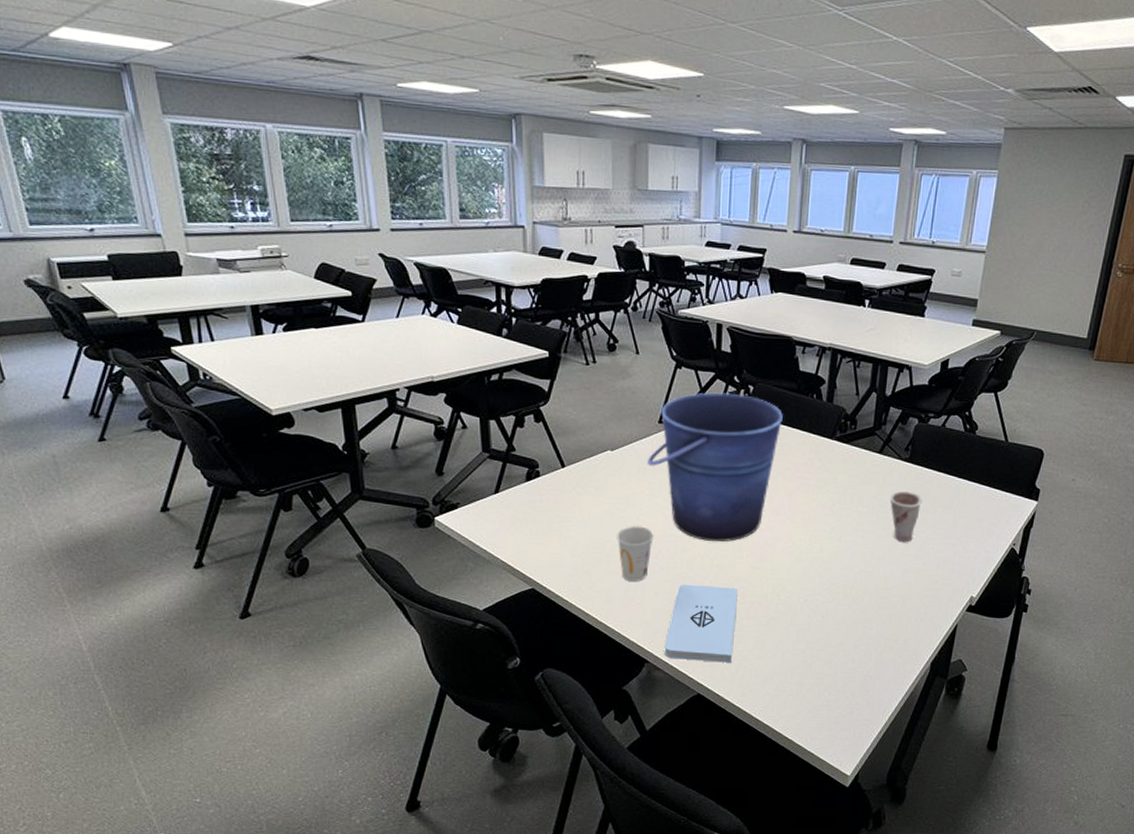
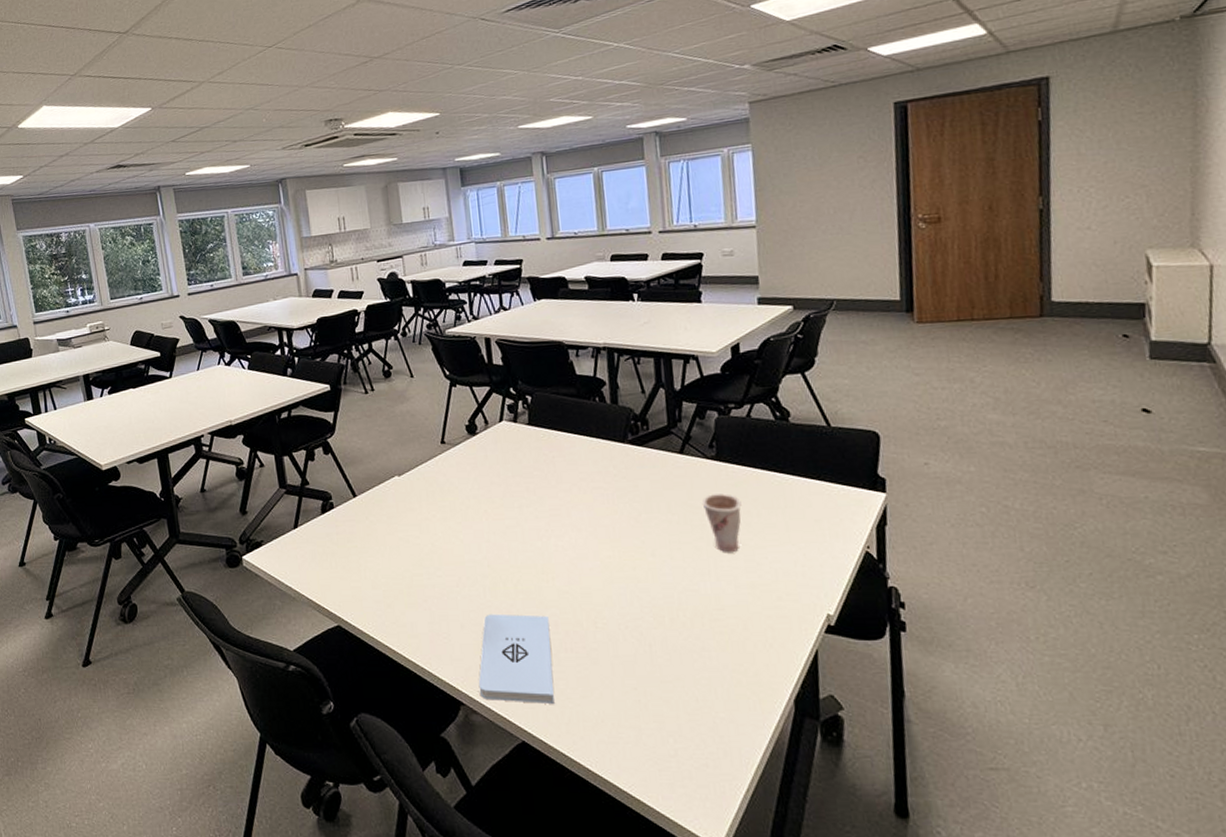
cup: present [617,526,654,581] -> none [414,553,452,613]
bucket: present [647,392,783,541] -> none [435,405,567,565]

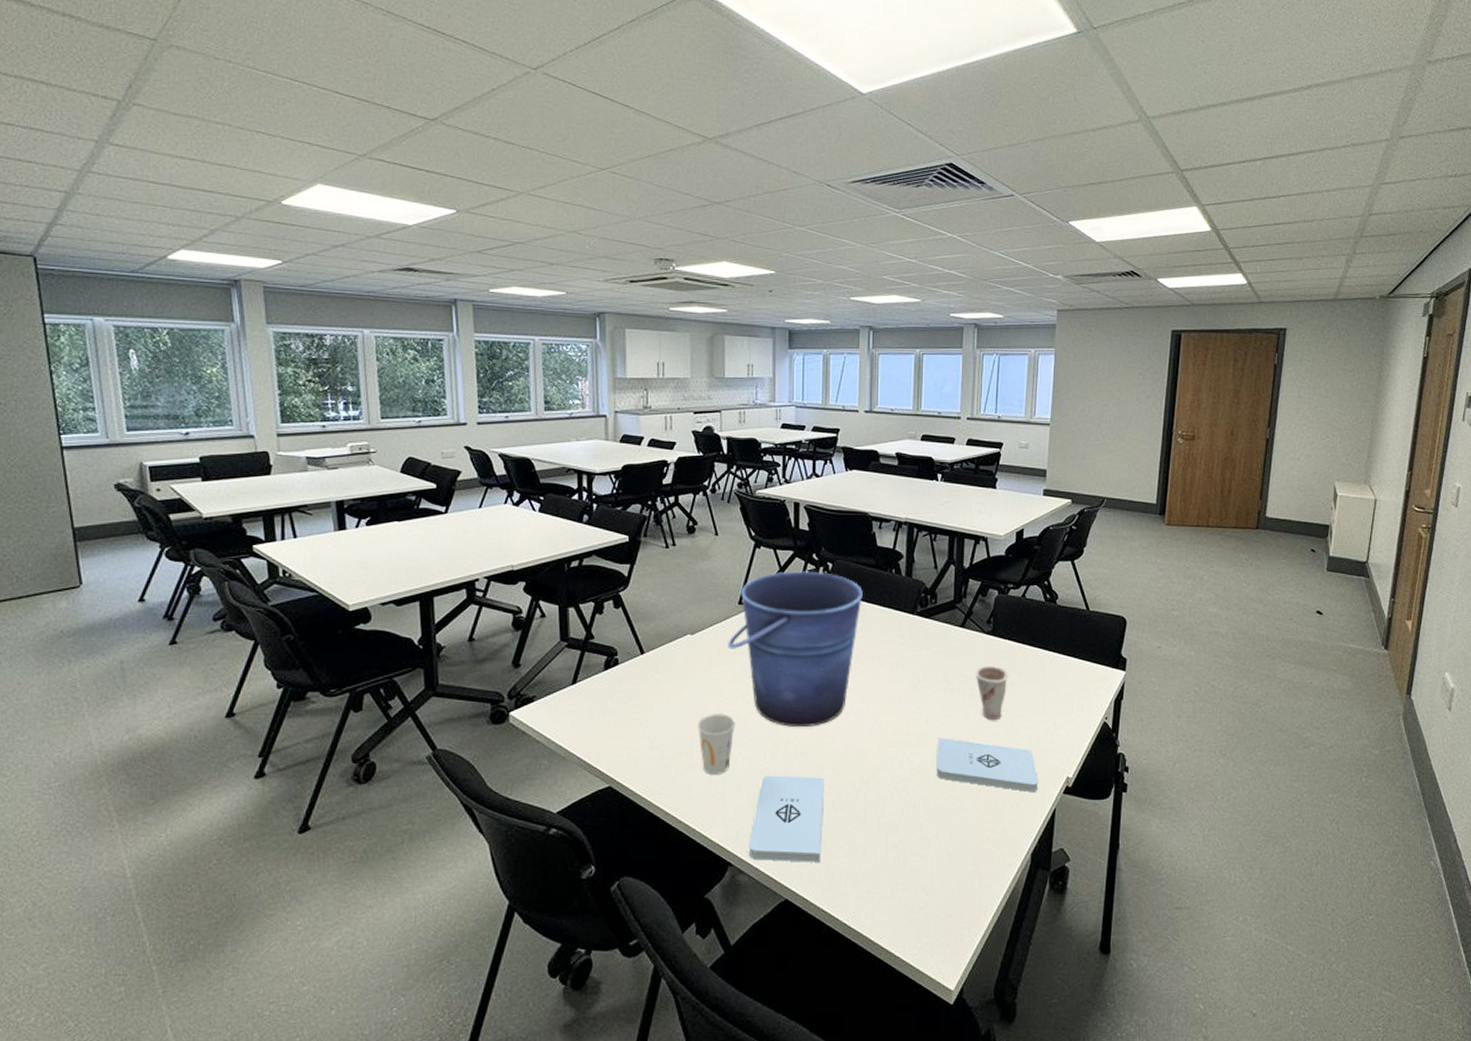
cup: none [414,553,452,613] -> present [697,714,736,774]
bucket: none [435,405,567,565] -> present [728,571,863,727]
notepad: none [667,572,793,632] -> present [936,737,1039,793]

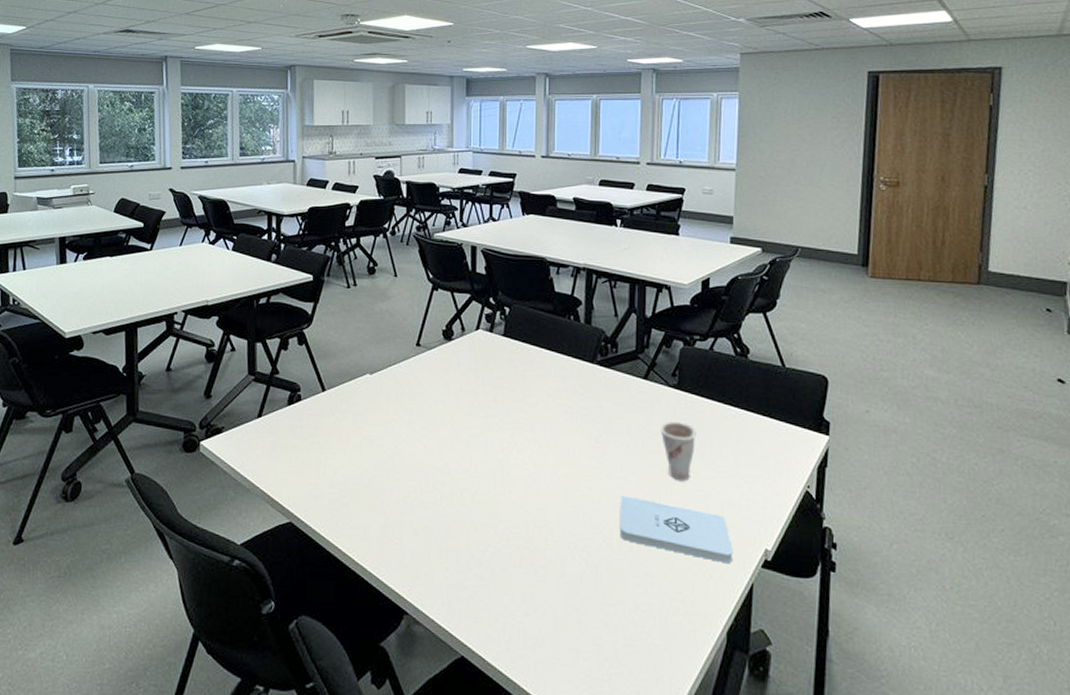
cup: present [697,714,736,774] -> none [375,455,413,518]
bucket: present [728,571,863,727] -> none [405,314,540,475]
notepad: present [748,775,824,863] -> none [424,522,501,619]

